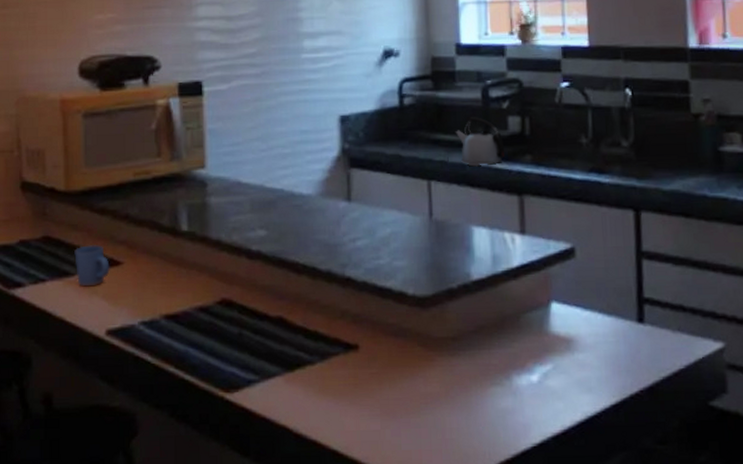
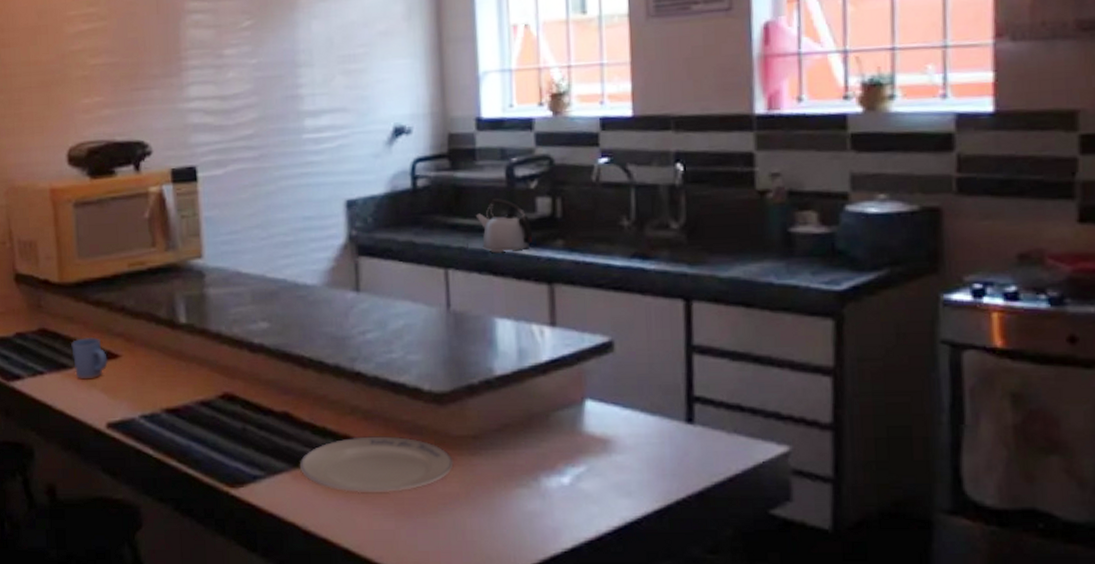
plate: none [292,339,435,395] -> present [299,436,454,493]

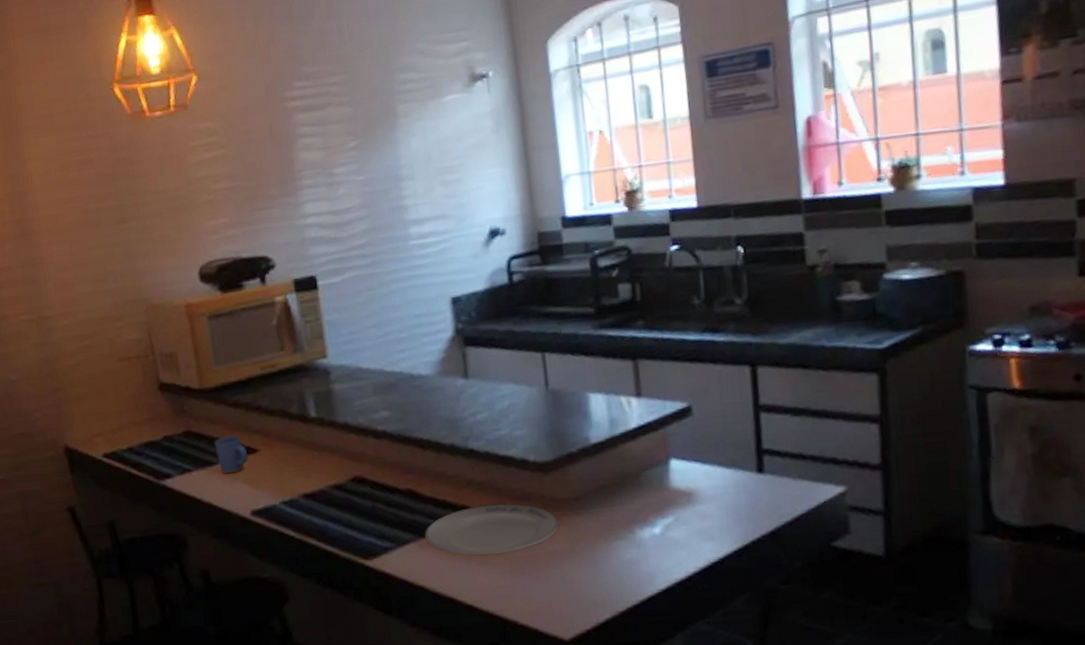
kettle: present [475,197,533,253] -> none [565,287,617,336]

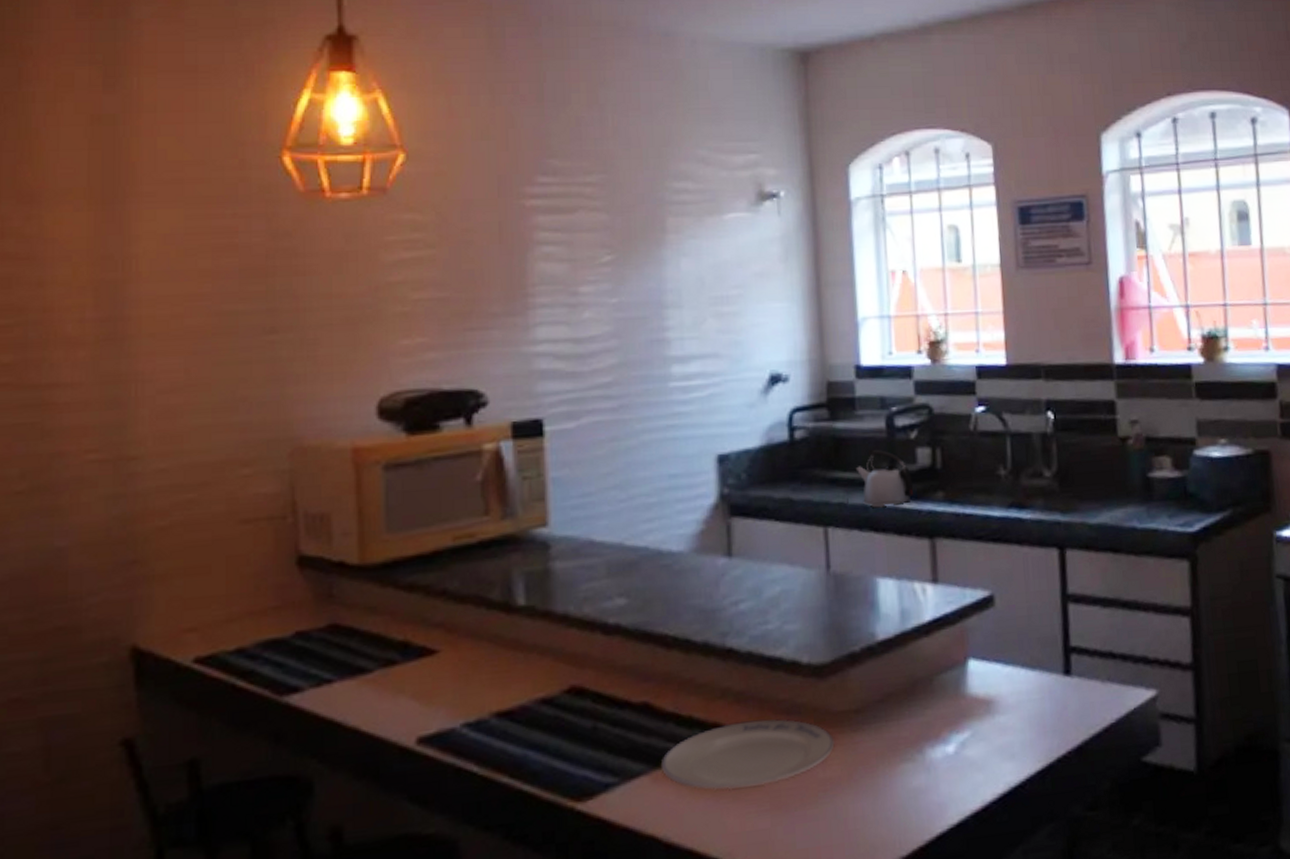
mug: present [214,435,249,474] -> none [372,630,422,685]
kettle: none [565,287,617,336] -> present [855,449,914,508]

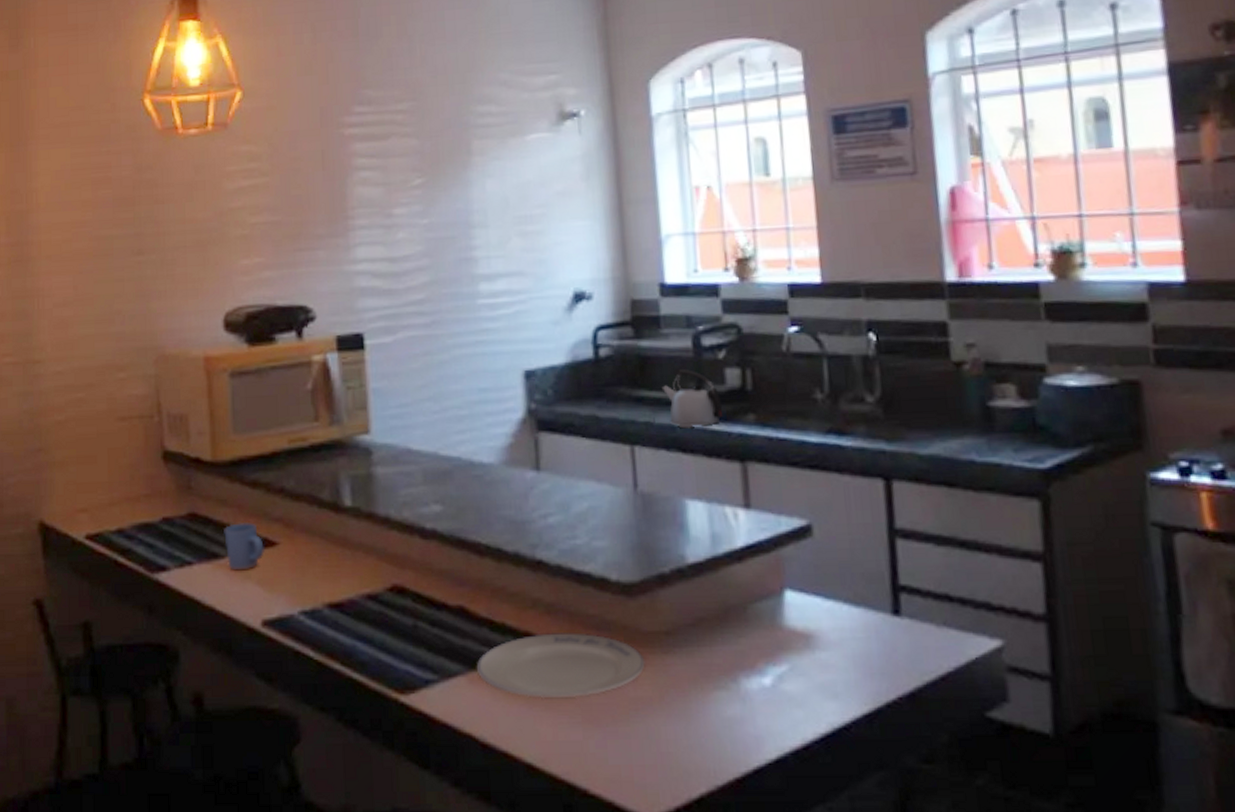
mug: none [372,630,422,685] -> present [224,522,264,571]

